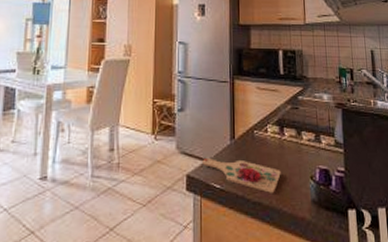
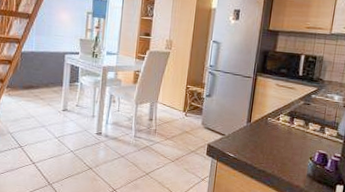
cutting board: present [203,158,281,193] -> none [222,134,286,165]

